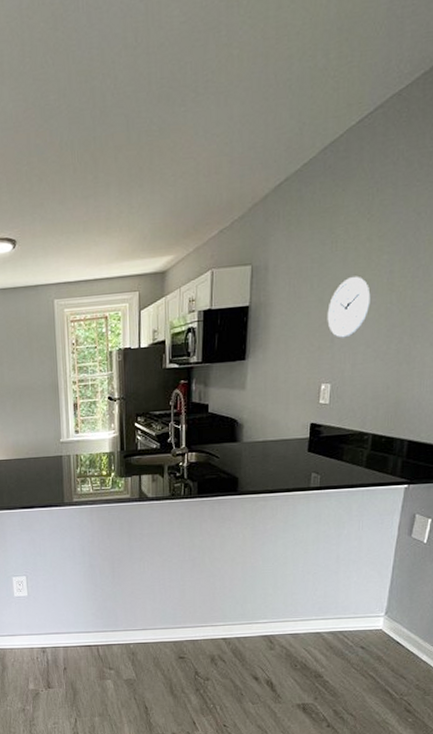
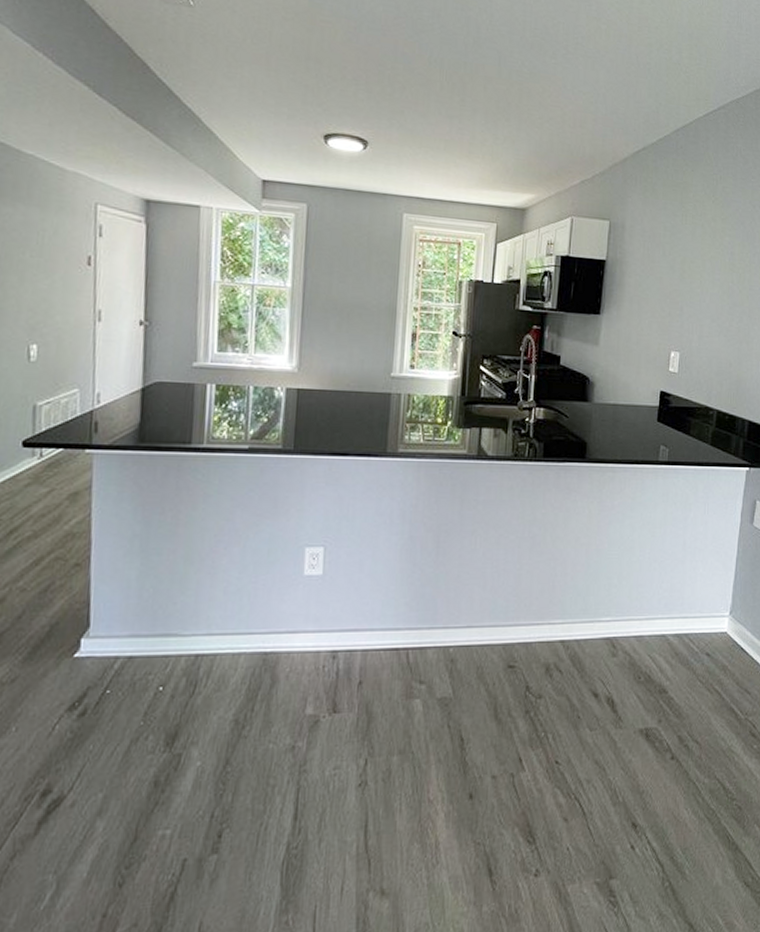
wall clock: present [327,276,371,338] -> none [677,250,715,309]

